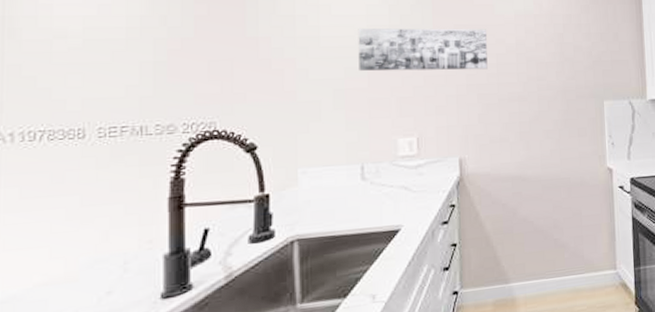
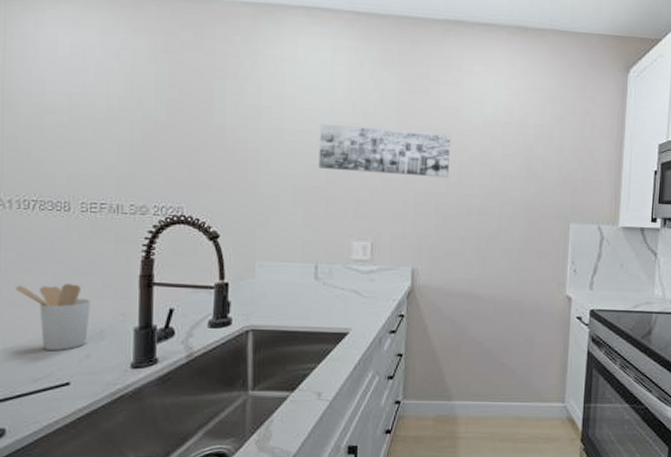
utensil holder: none [18,215,111,293] -> present [15,284,90,350]

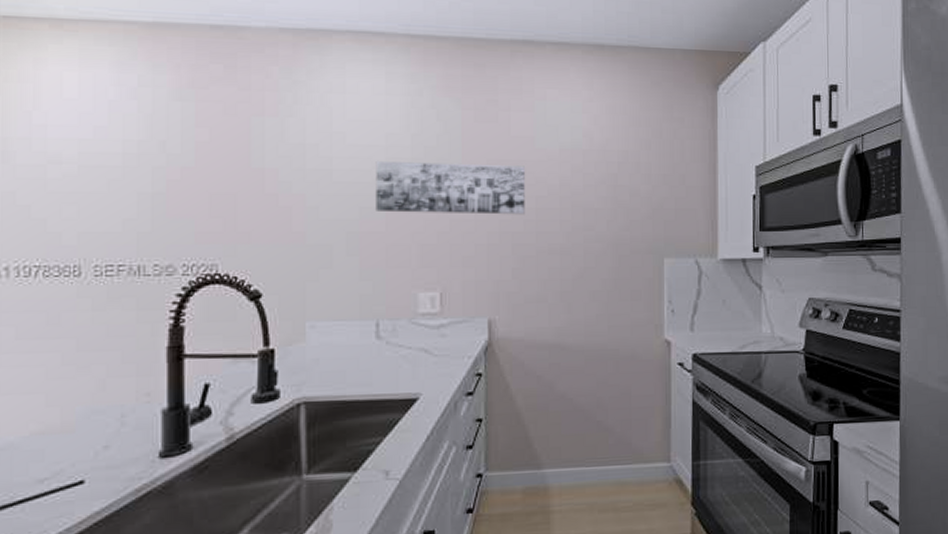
utensil holder: present [15,284,90,350] -> none [14,362,108,443]

